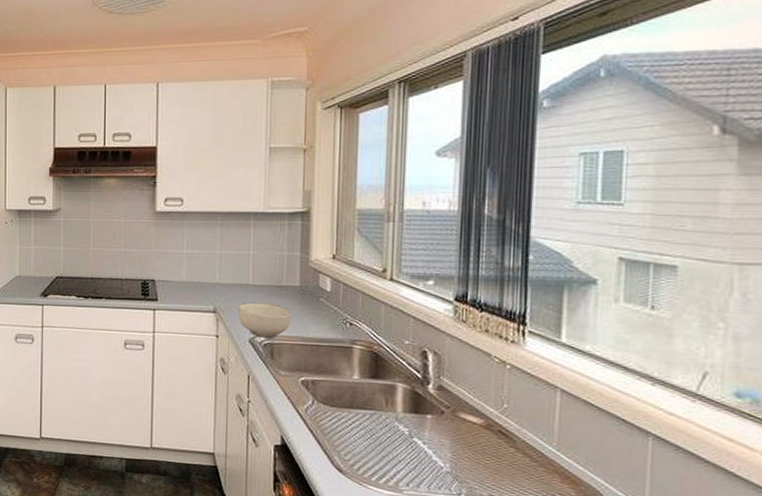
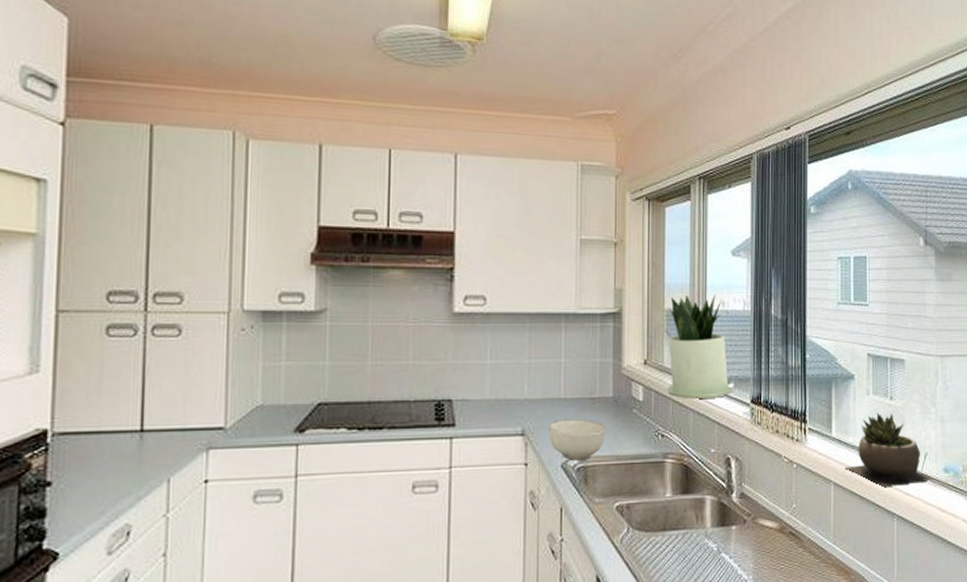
planter: none [355,194,435,295] -> present [665,294,735,400]
succulent plant: none [577,321,718,405] -> present [844,412,934,488]

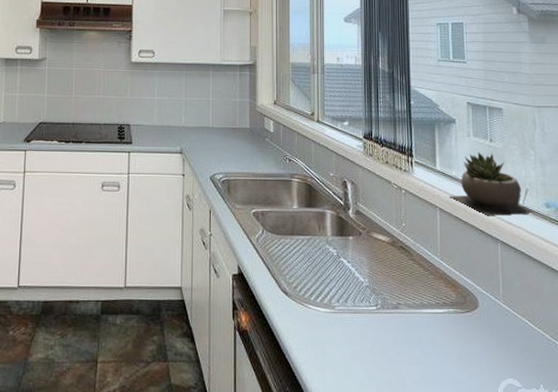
bowl: present [548,419,605,460] -> none [200,143,244,175]
planter: present [665,294,735,400] -> none [291,52,349,134]

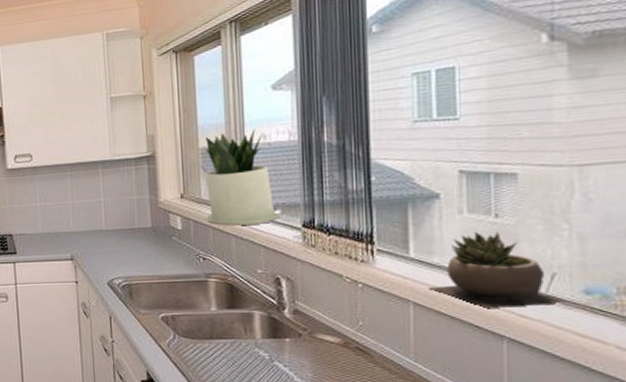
planter: none [291,52,349,134] -> present [203,129,282,227]

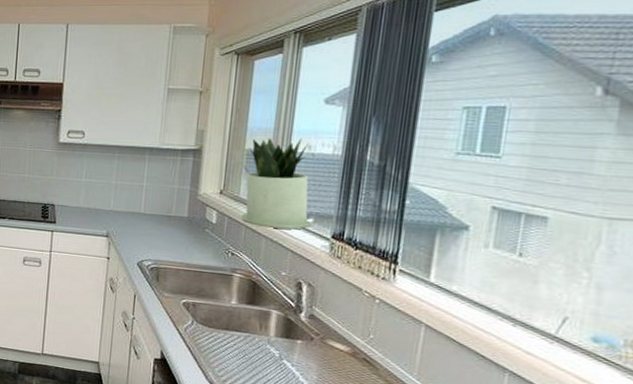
succulent plant: present [427,231,568,309] -> none [441,266,575,347]

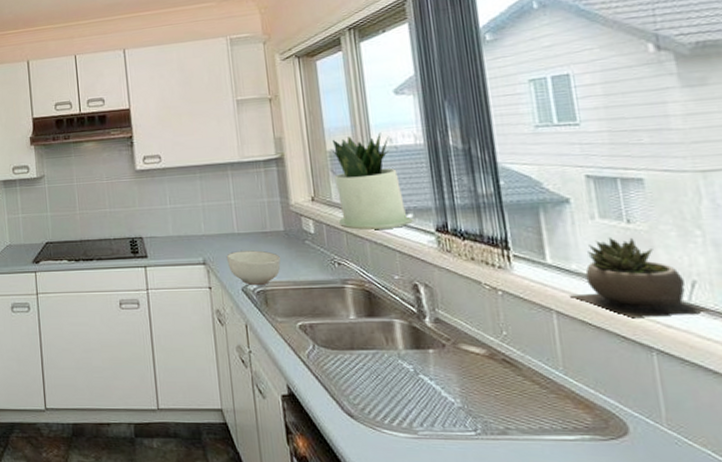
bowl: none [128,229,179,263] -> present [226,250,281,285]
succulent plant: none [441,266,575,347] -> present [568,236,712,319]

